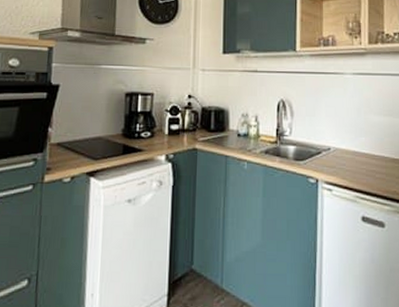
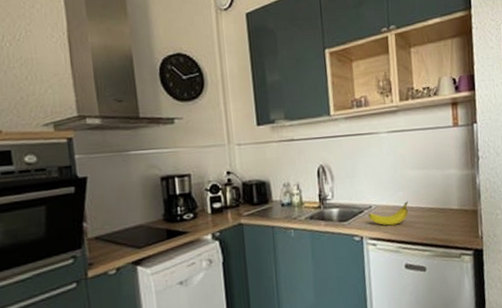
fruit: none [326,148,370,172] -> present [368,201,408,226]

